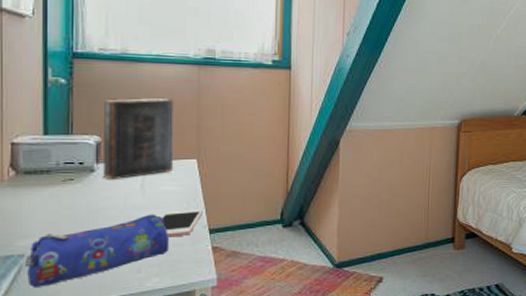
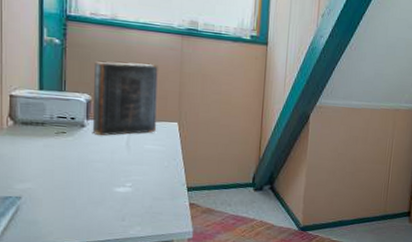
pencil case: present [26,214,170,287] -> none [22,169,152,227]
cell phone: present [161,209,204,237] -> none [144,168,183,192]

